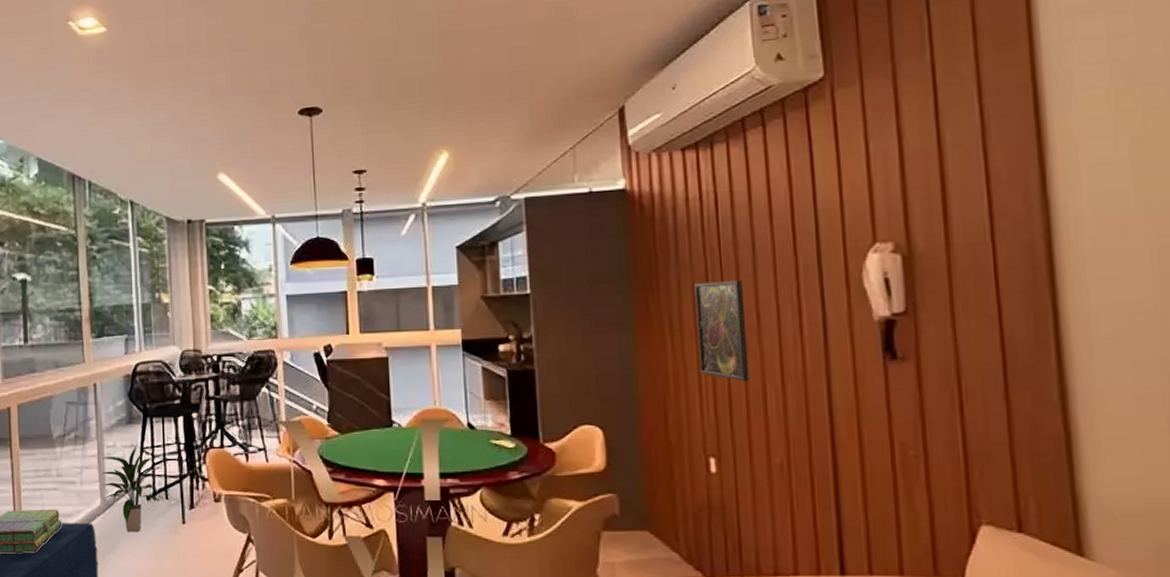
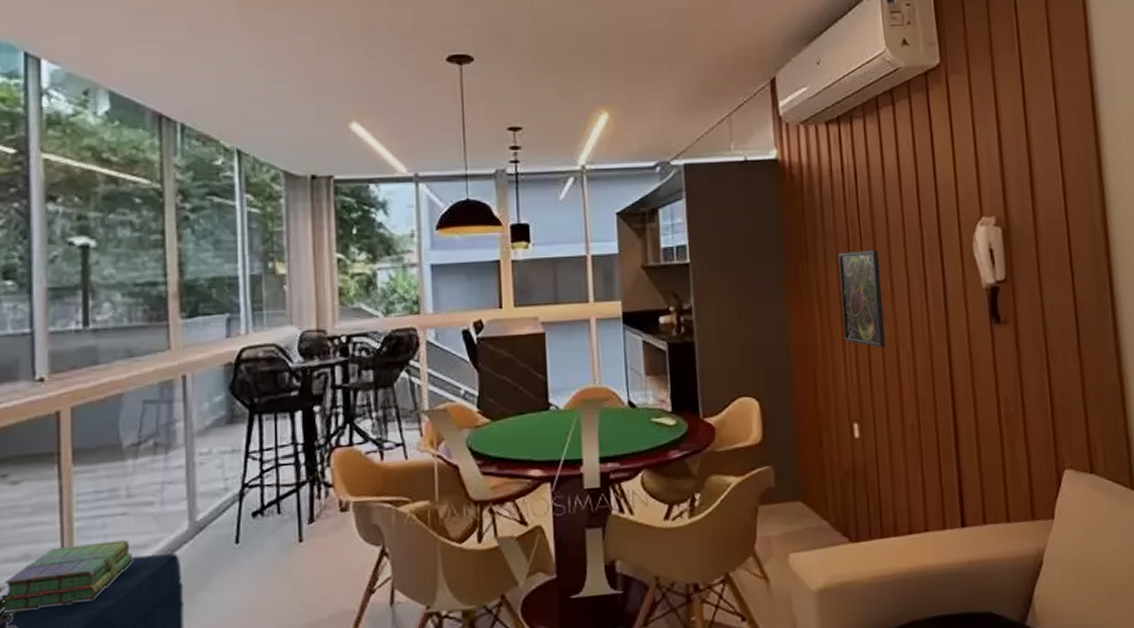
indoor plant: present [102,445,161,533] -> none [191,450,271,560]

